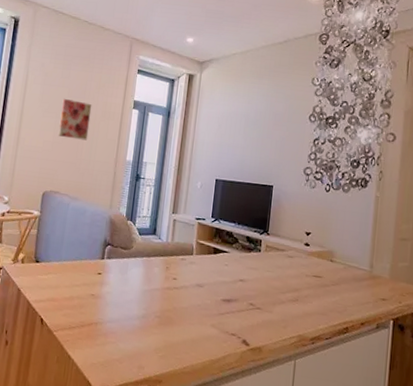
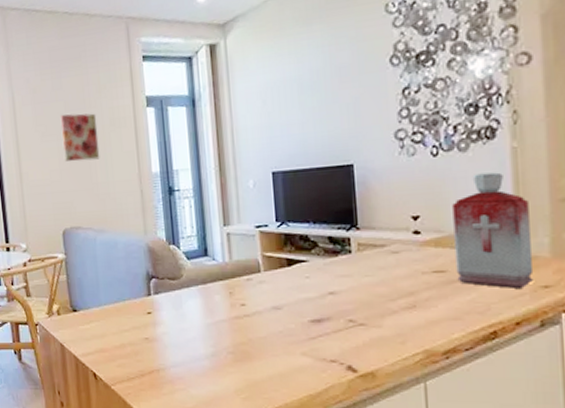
bottle: none [328,210,381,299] -> present [452,172,534,290]

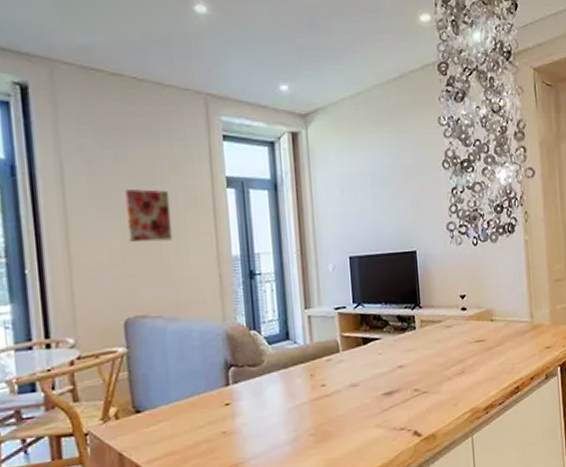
bottle: present [452,172,534,290] -> none [488,259,541,351]

